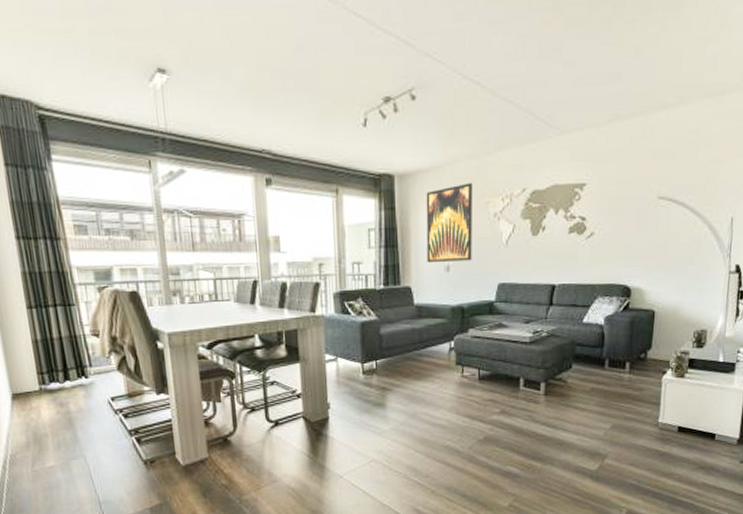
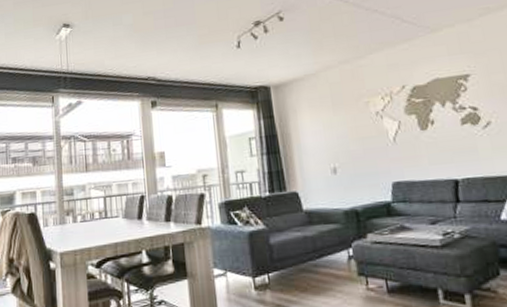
wall art: present [426,182,473,263] -> none [303,85,360,167]

